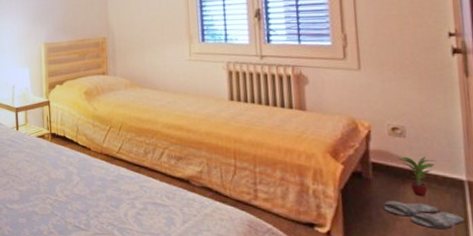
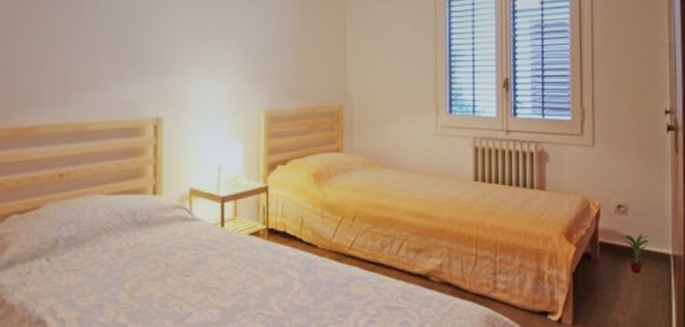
slippers: present [383,200,465,228] -> none [607,279,670,304]

